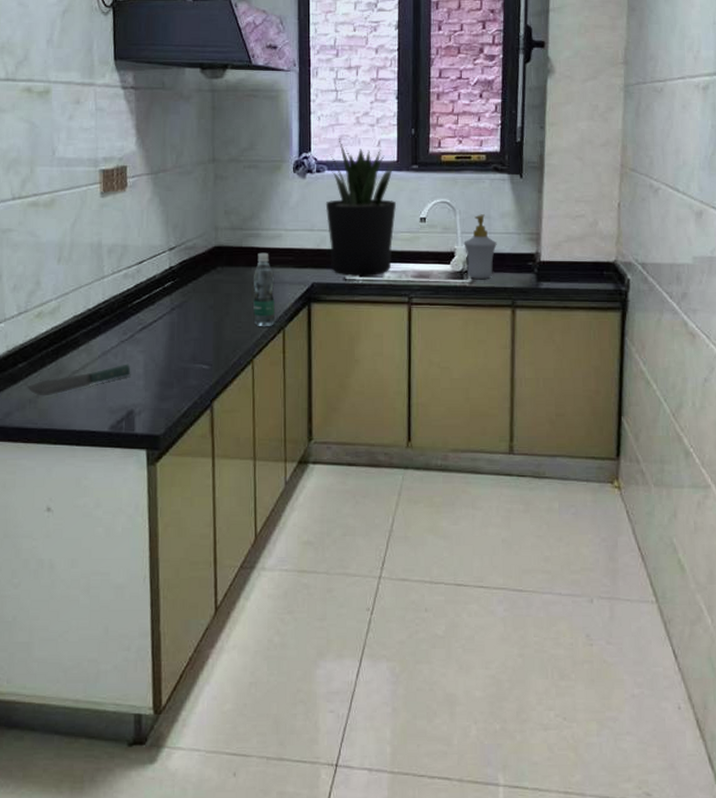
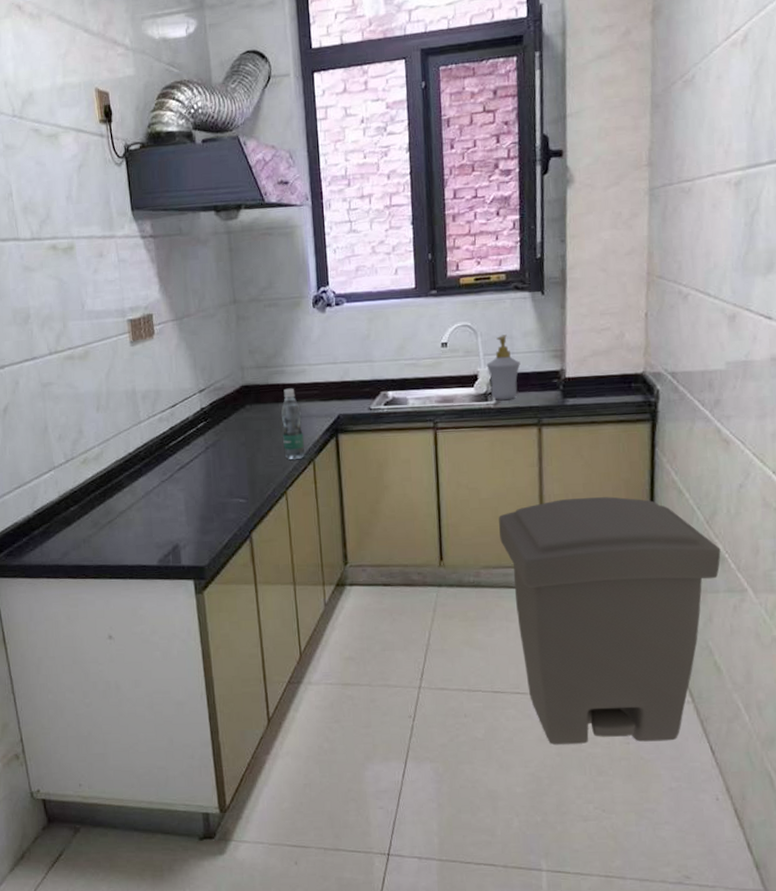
kitchen knife: present [26,364,131,395] -> none [79,502,174,535]
planter: present [325,139,397,275] -> none [346,270,418,405]
trash can: none [469,384,686,644] -> present [499,496,721,745]

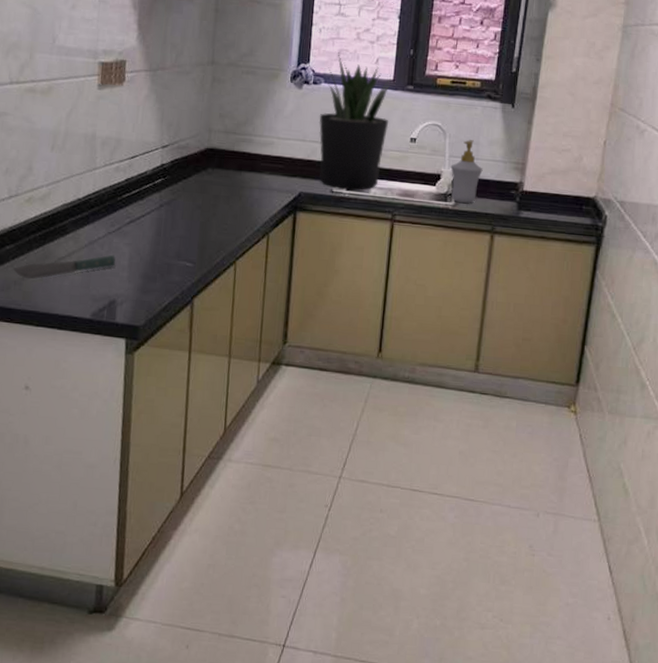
kitchen knife: none [79,502,174,535] -> present [12,254,116,279]
bottle: present [280,388,305,460] -> none [239,158,264,232]
planter: none [346,270,418,405] -> present [318,52,392,189]
trash can: present [499,496,721,745] -> none [439,307,643,557]

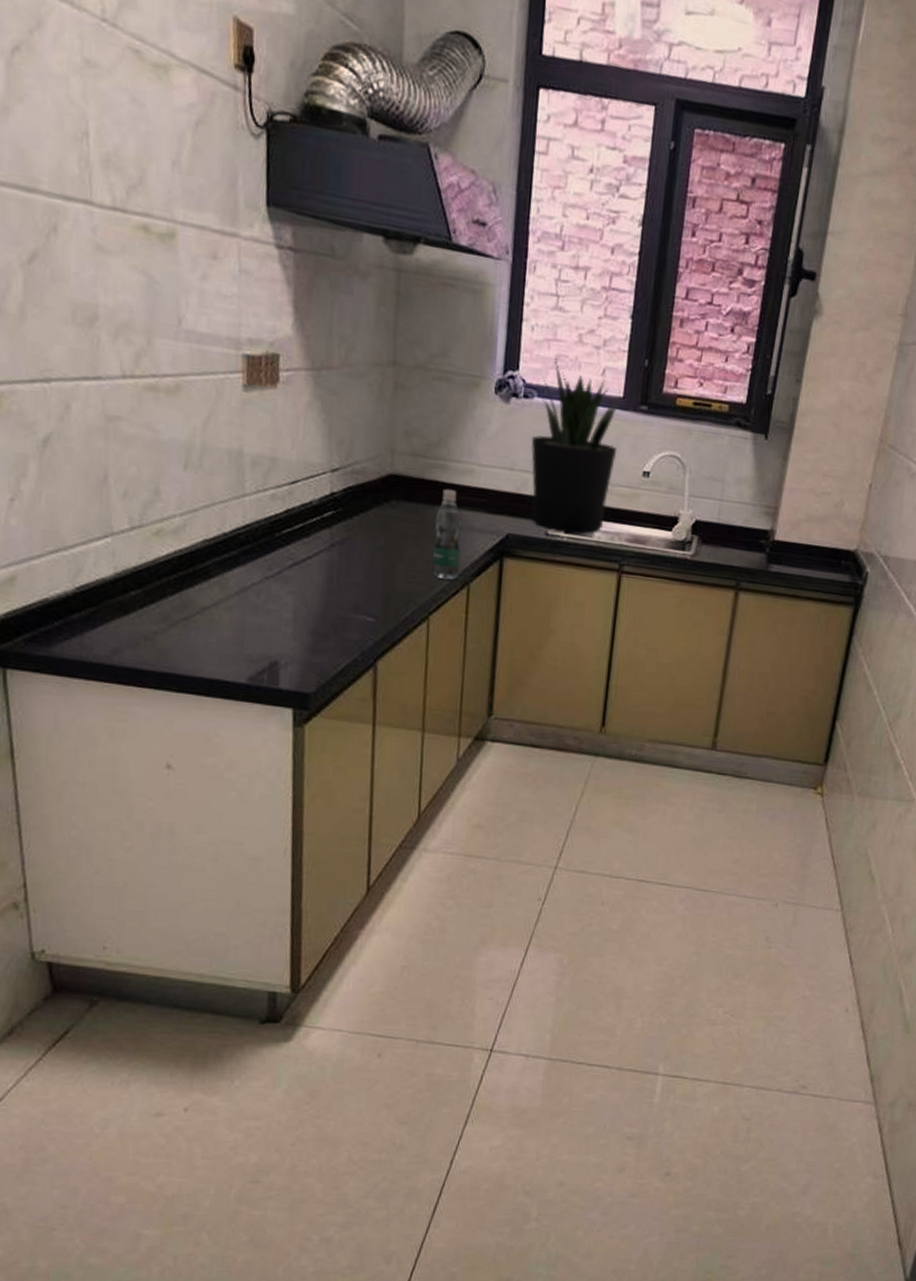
kitchen knife: present [12,254,116,279] -> none [141,605,277,634]
bottle: none [239,158,264,232] -> present [432,488,462,581]
soap bottle: present [450,140,483,203] -> none [690,476,728,553]

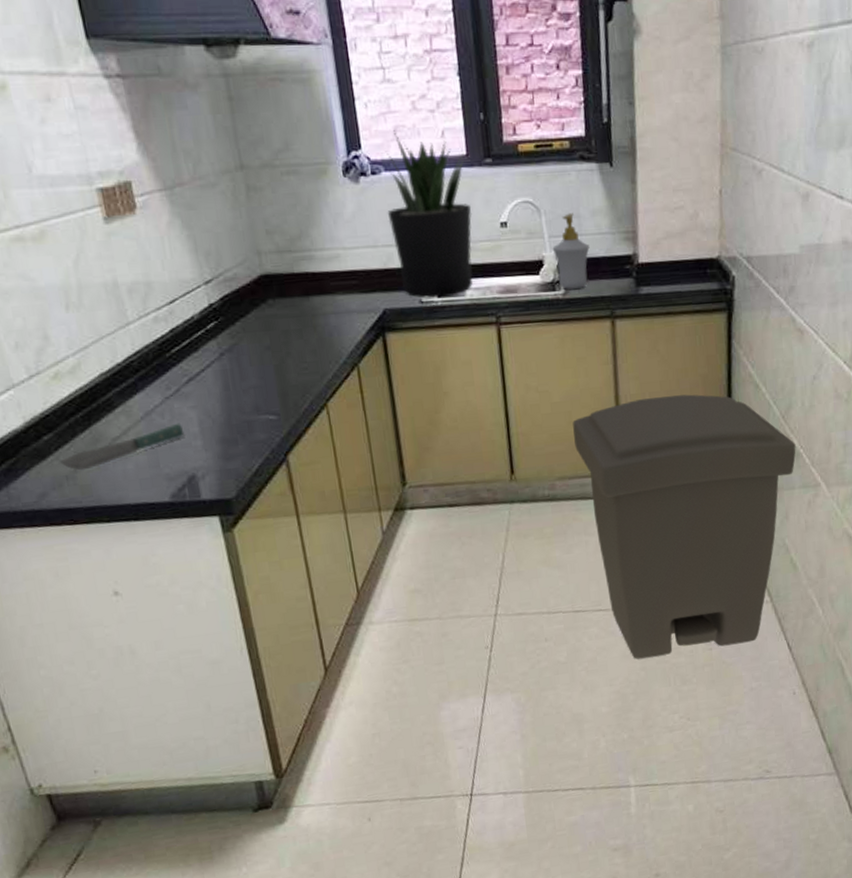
kitchen knife: none [141,605,277,634] -> present [58,422,185,470]
bottle: present [432,488,462,581] -> none [312,277,346,366]
trash can: none [672,676,897,948] -> present [573,394,796,660]
soap bottle: none [690,476,728,553] -> present [552,213,590,289]

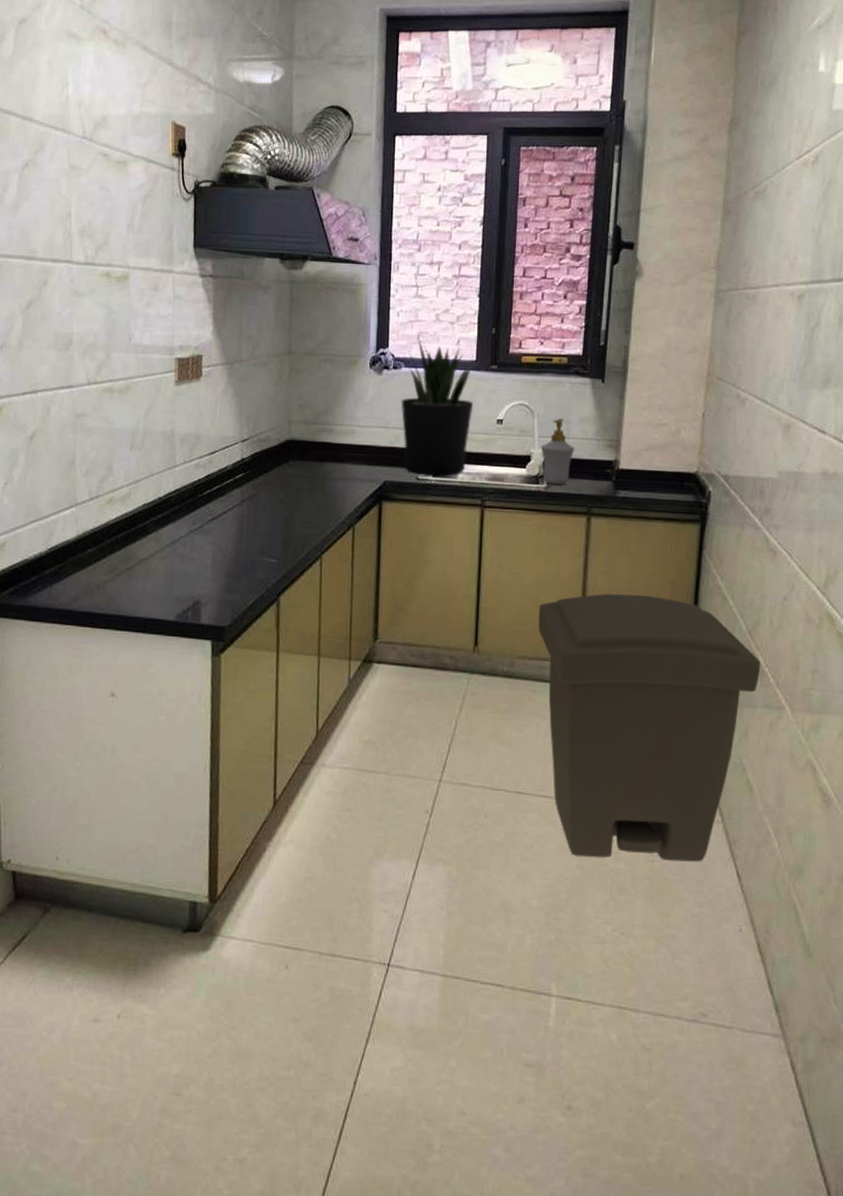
kitchen knife: present [58,422,185,470] -> none [95,554,199,582]

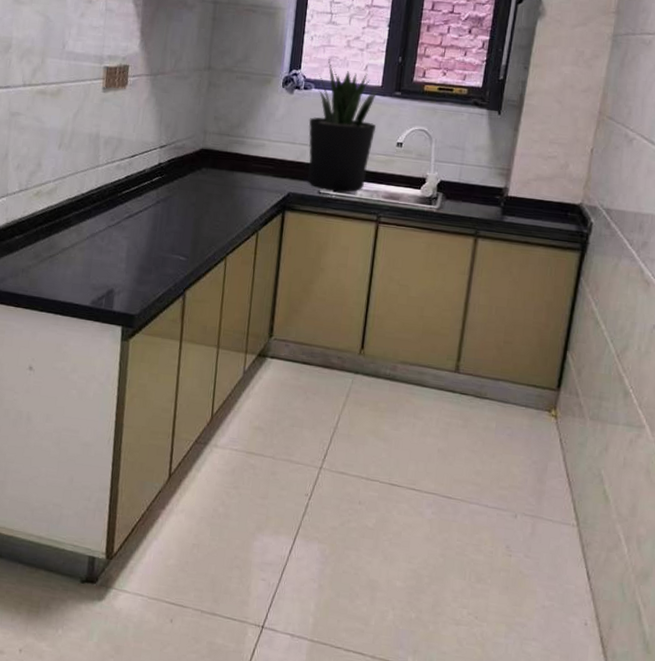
trash can: present [539,594,761,862] -> none [421,310,626,560]
soap bottle: present [540,418,575,485] -> none [435,145,468,207]

